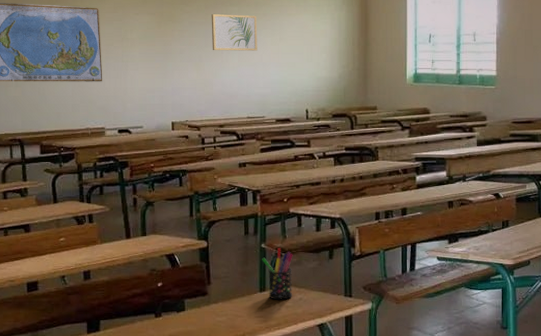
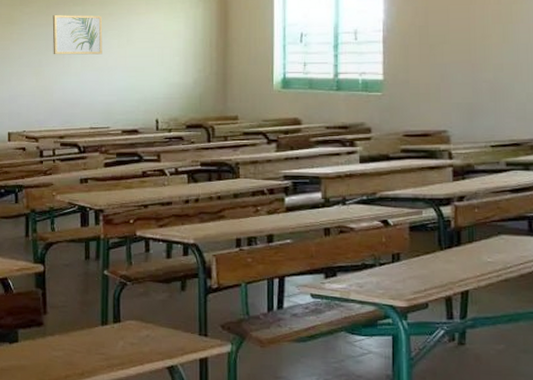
pen holder: present [262,248,293,300] -> none [104,276,140,336]

